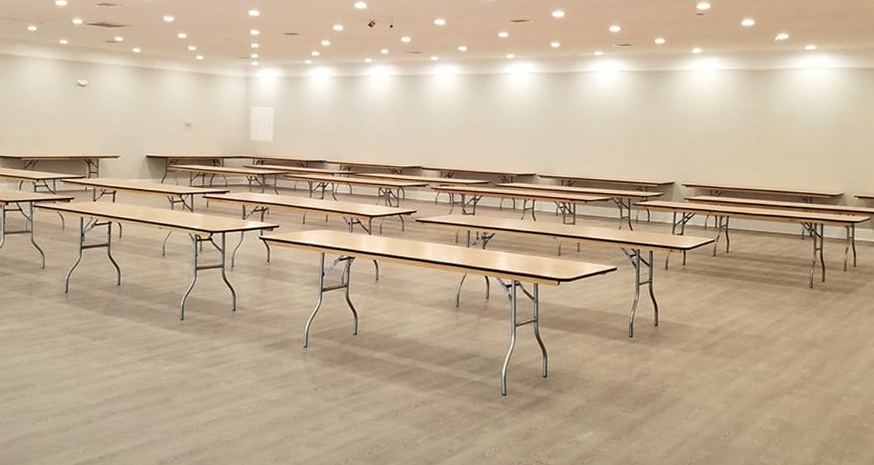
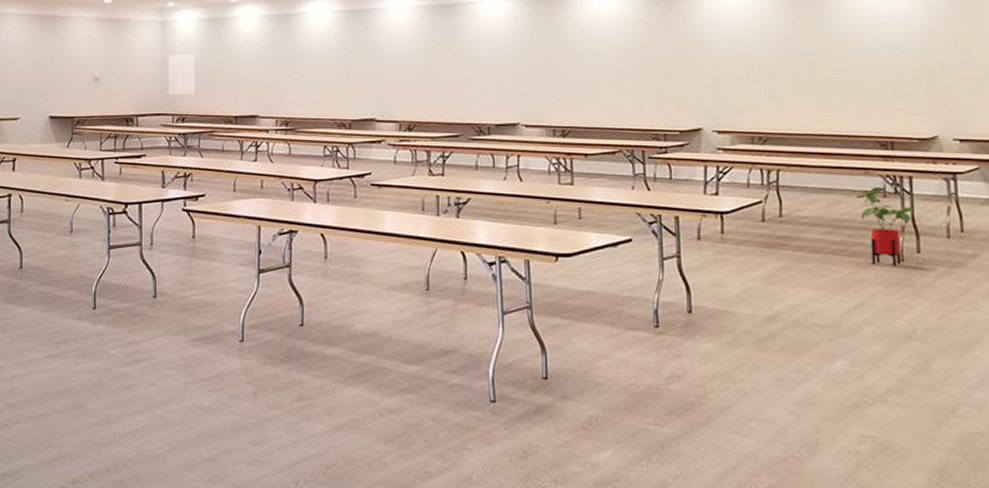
house plant: none [782,231,823,292] -> present [856,186,914,266]

